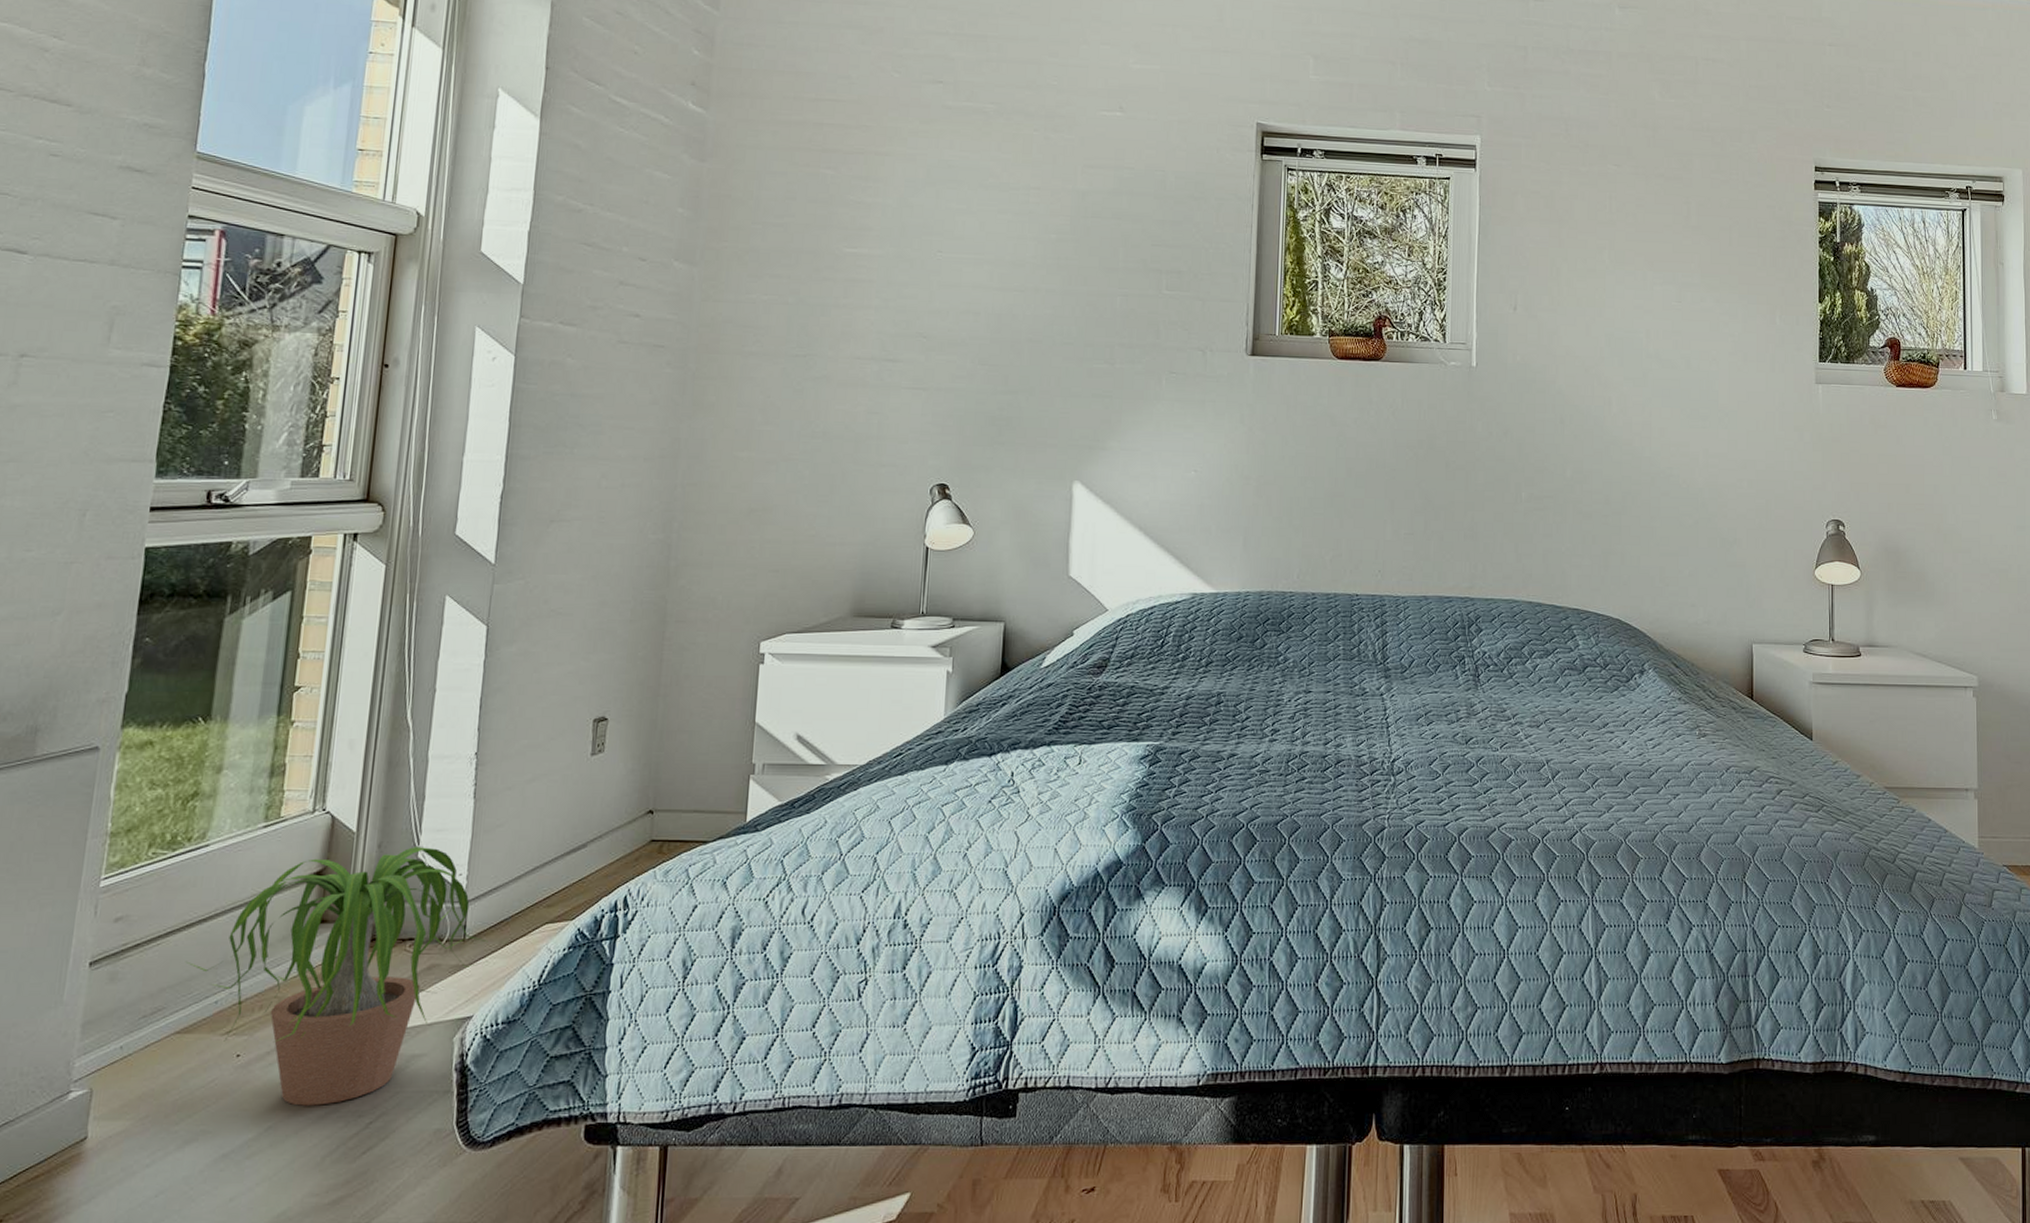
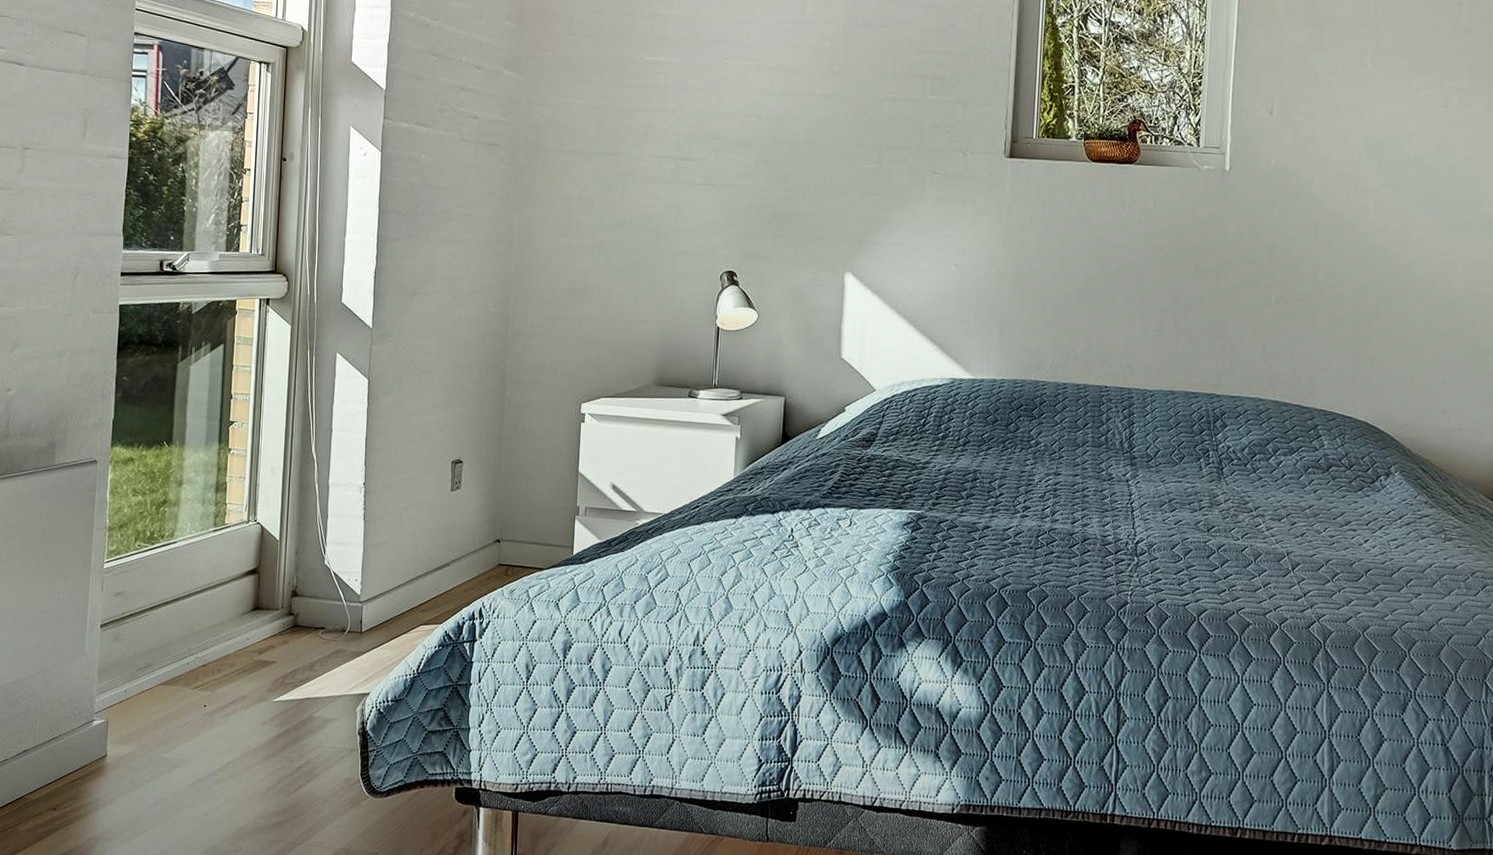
potted plant: present [185,847,488,1106] -> none [165,555,379,750]

